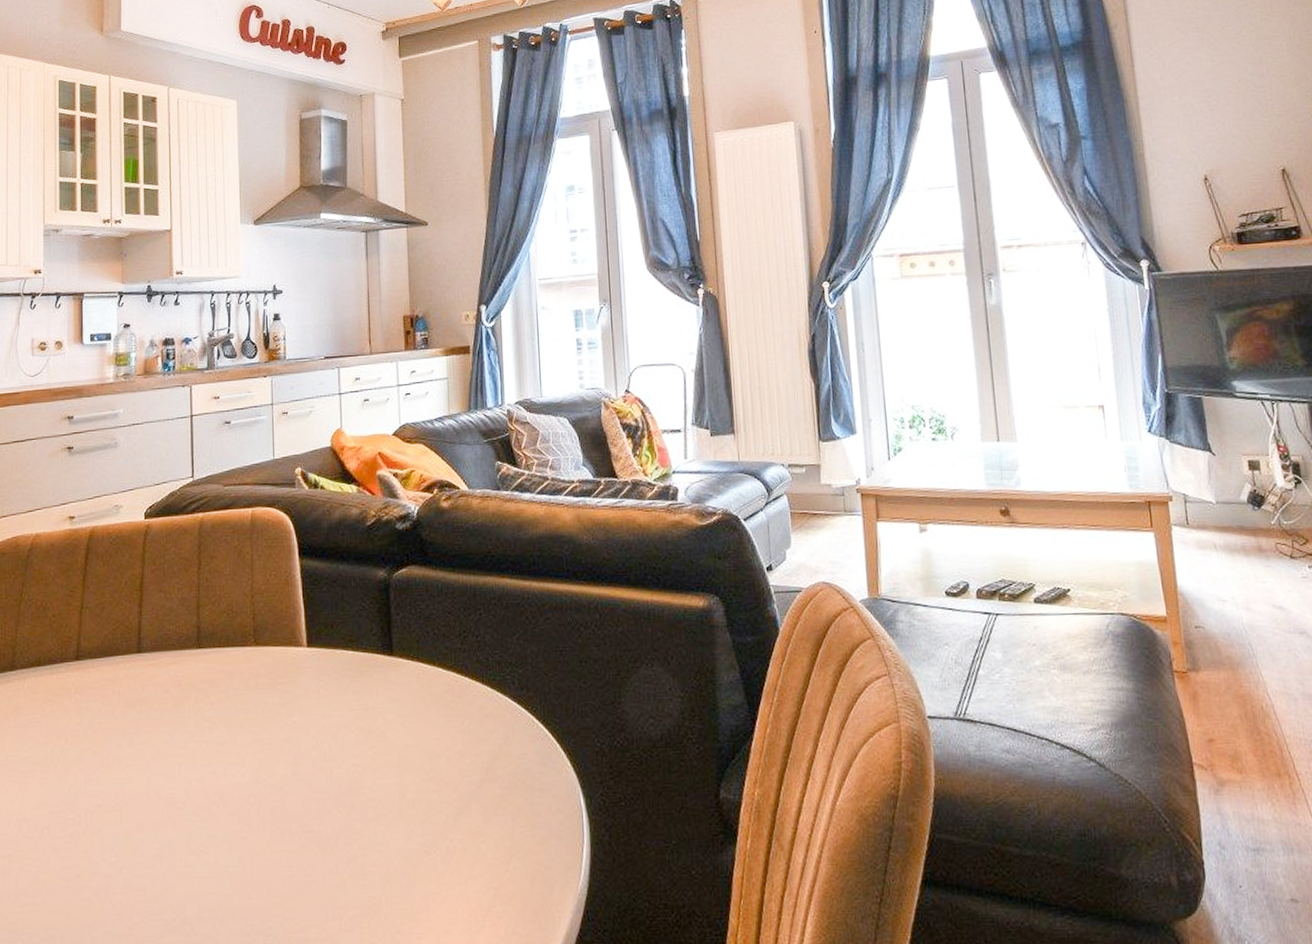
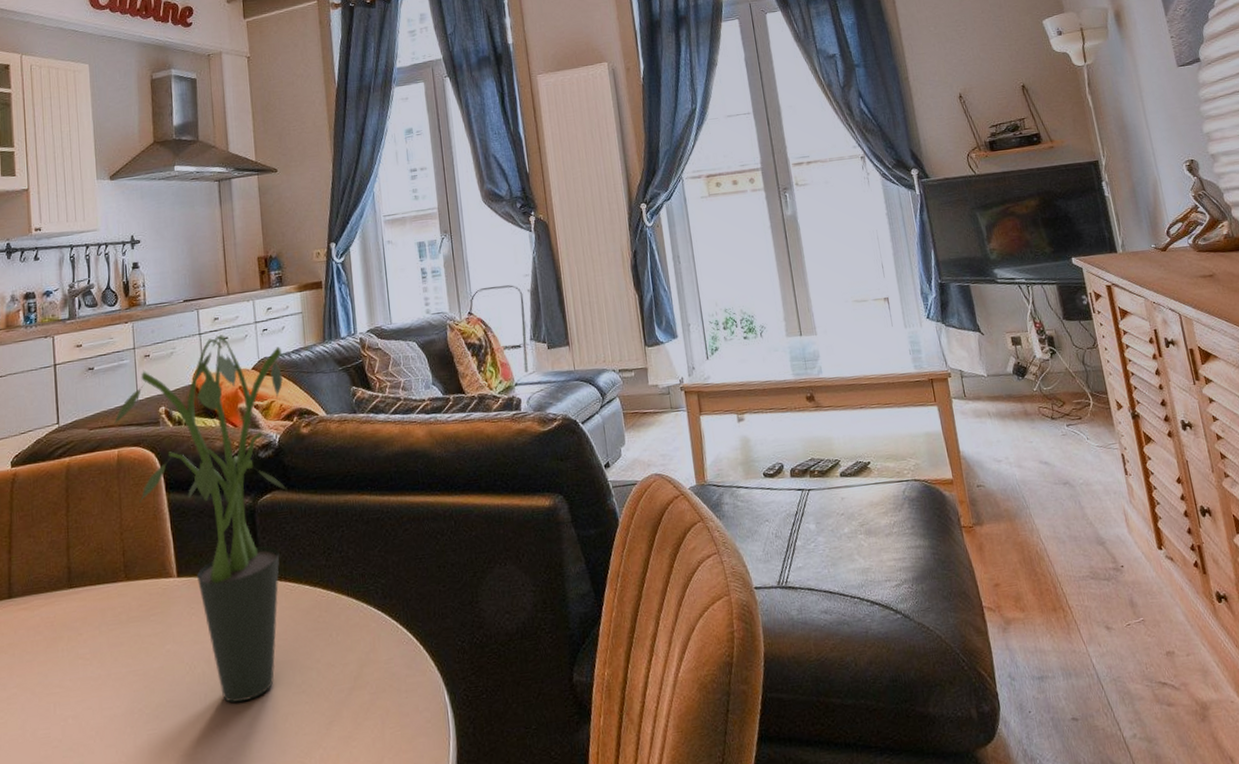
potted plant: none [249,396,424,784] -> present [114,334,286,704]

